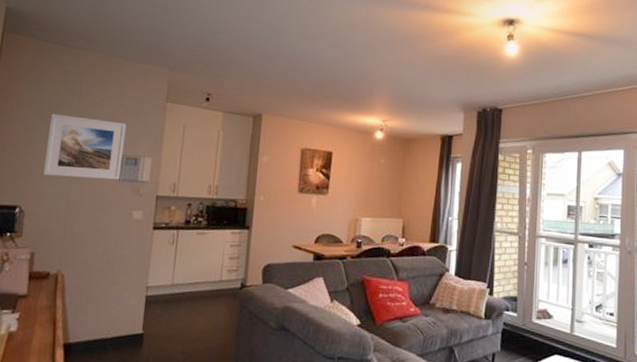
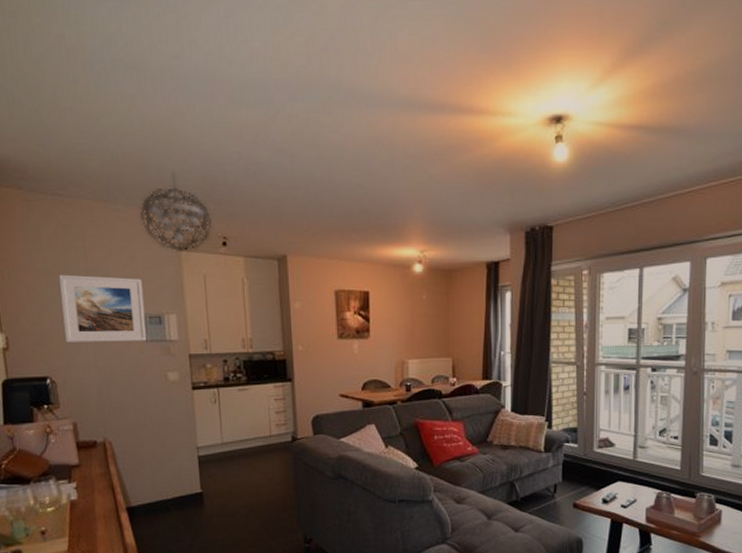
pendant light: none [136,35,200,104] -> present [139,171,213,252]

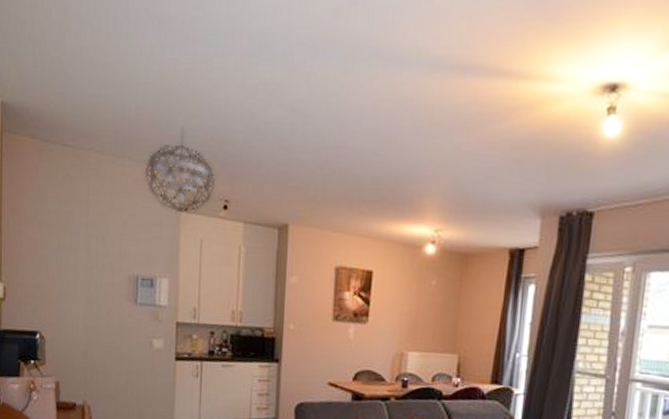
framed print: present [59,274,147,342] -> none [59,227,139,304]

